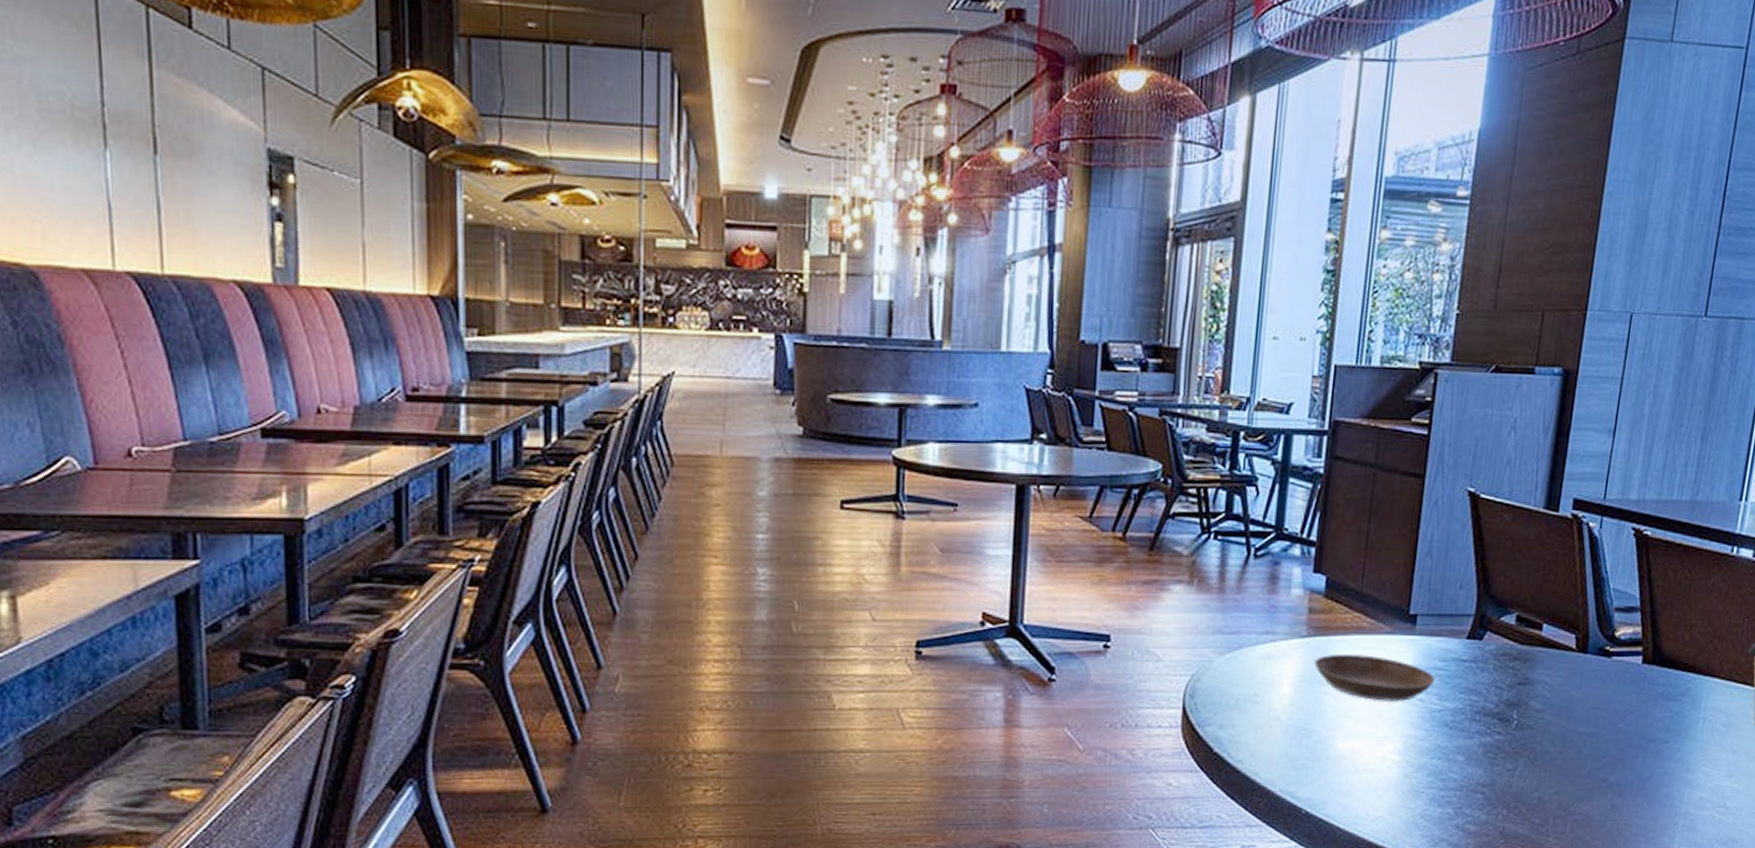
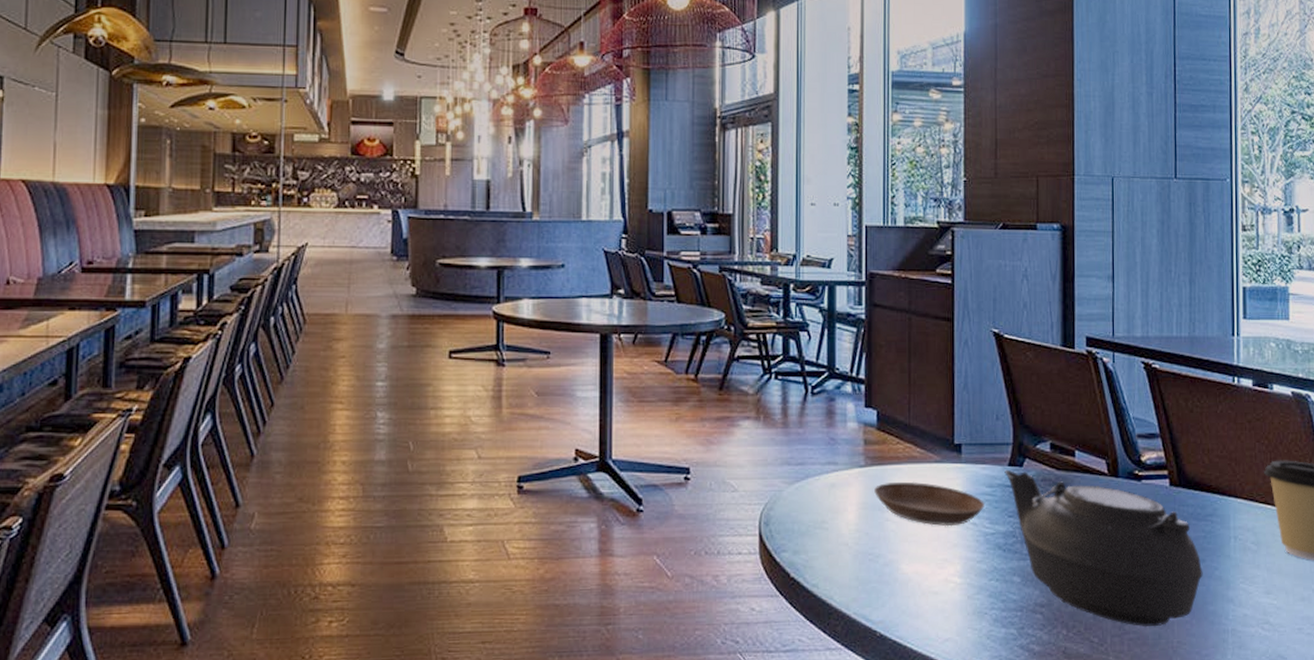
teapot: none [1461,642,1664,809] -> present [1004,469,1203,627]

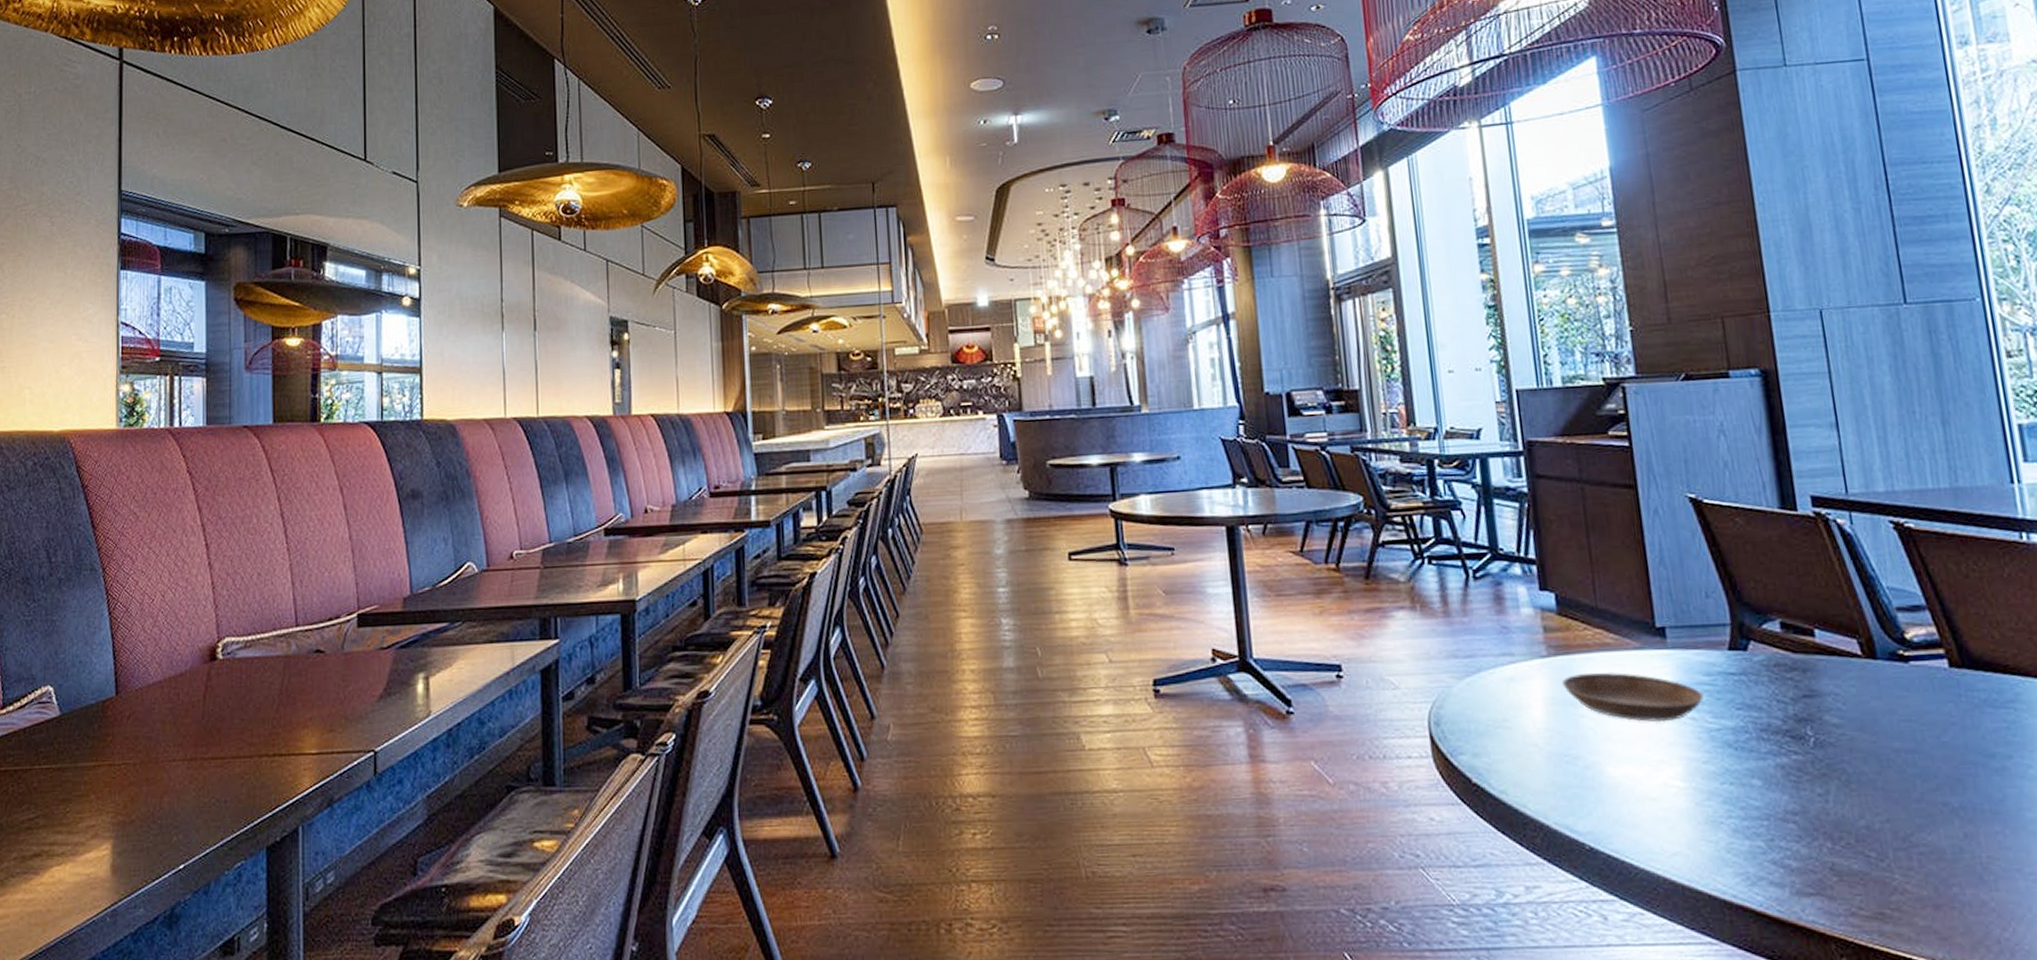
teapot: present [1004,469,1203,627] -> none [1724,654,2012,839]

